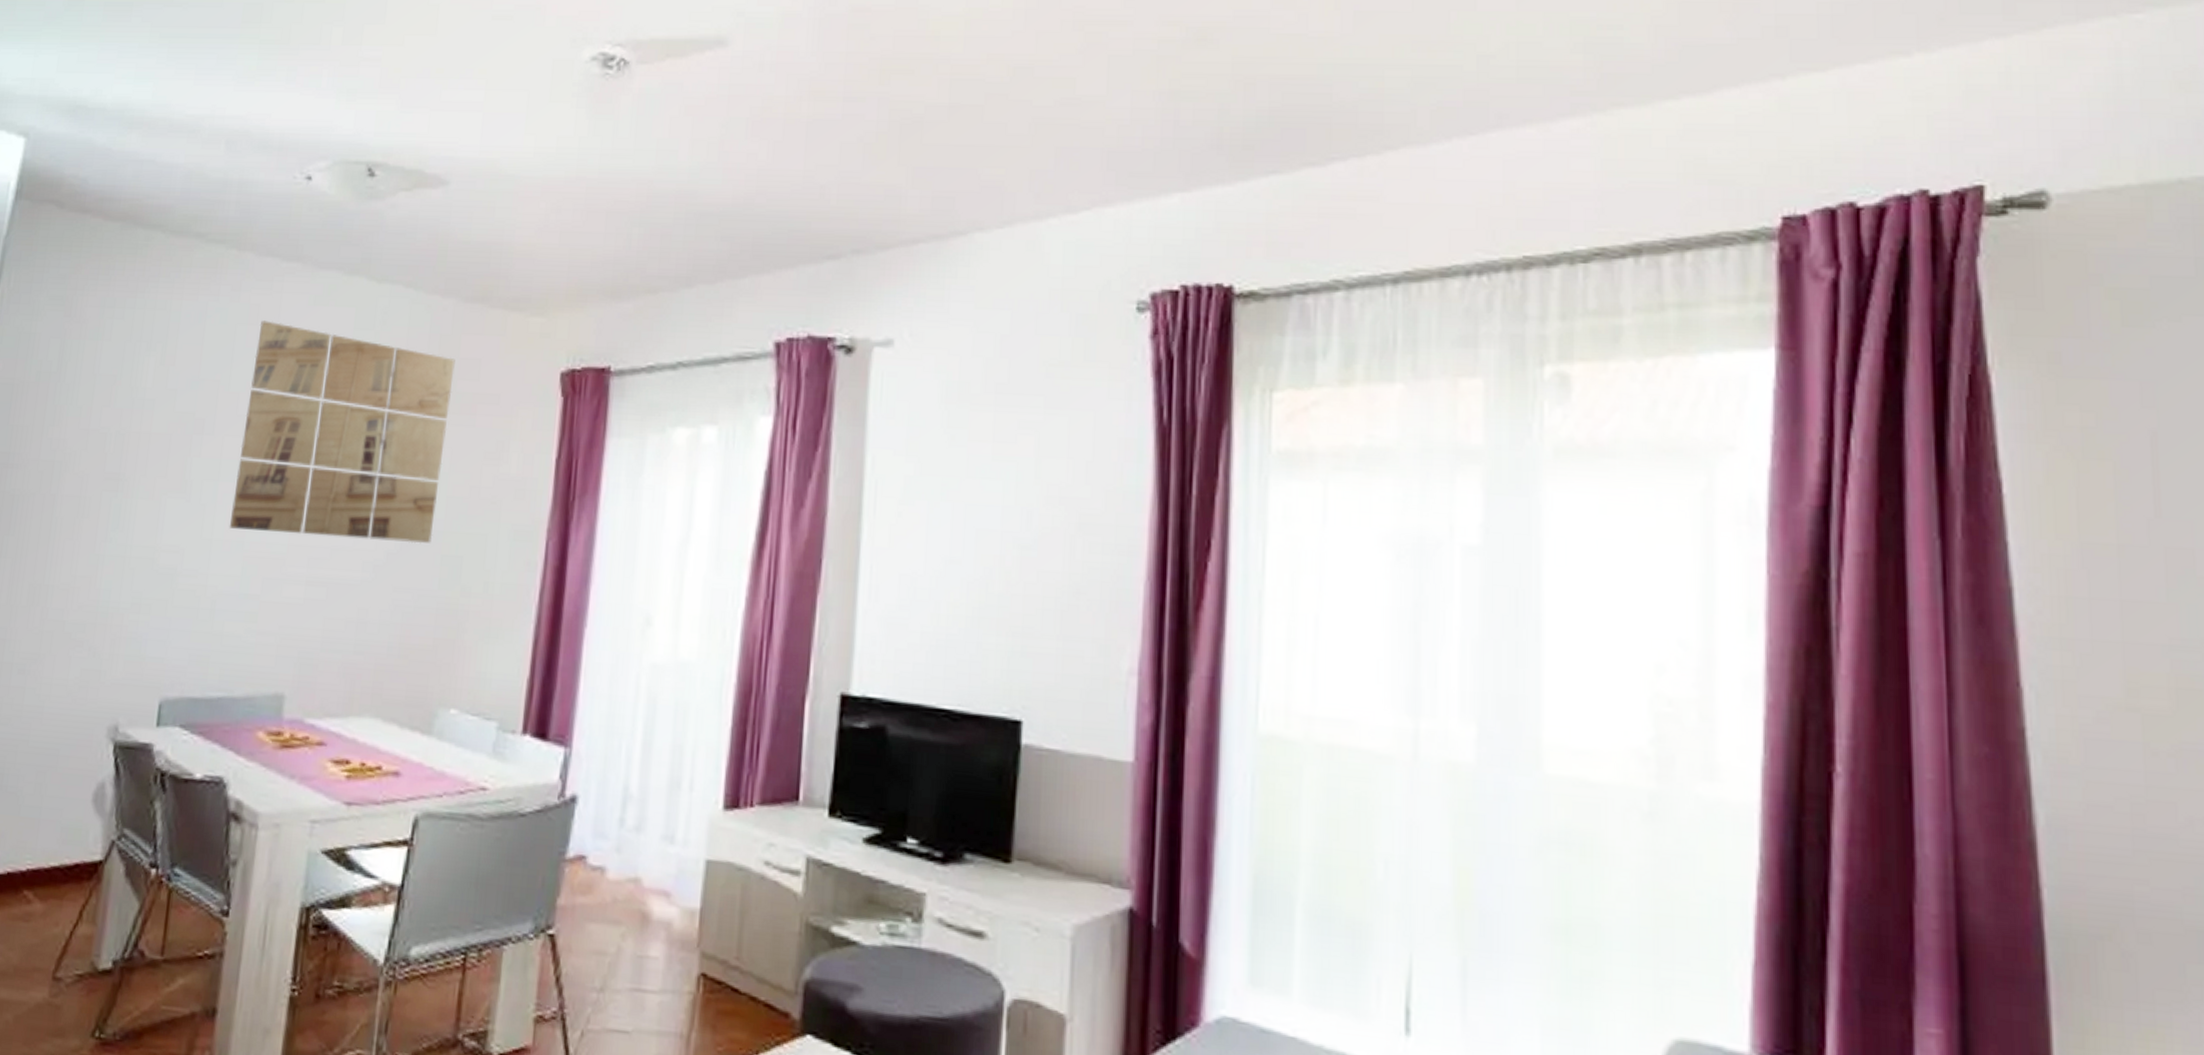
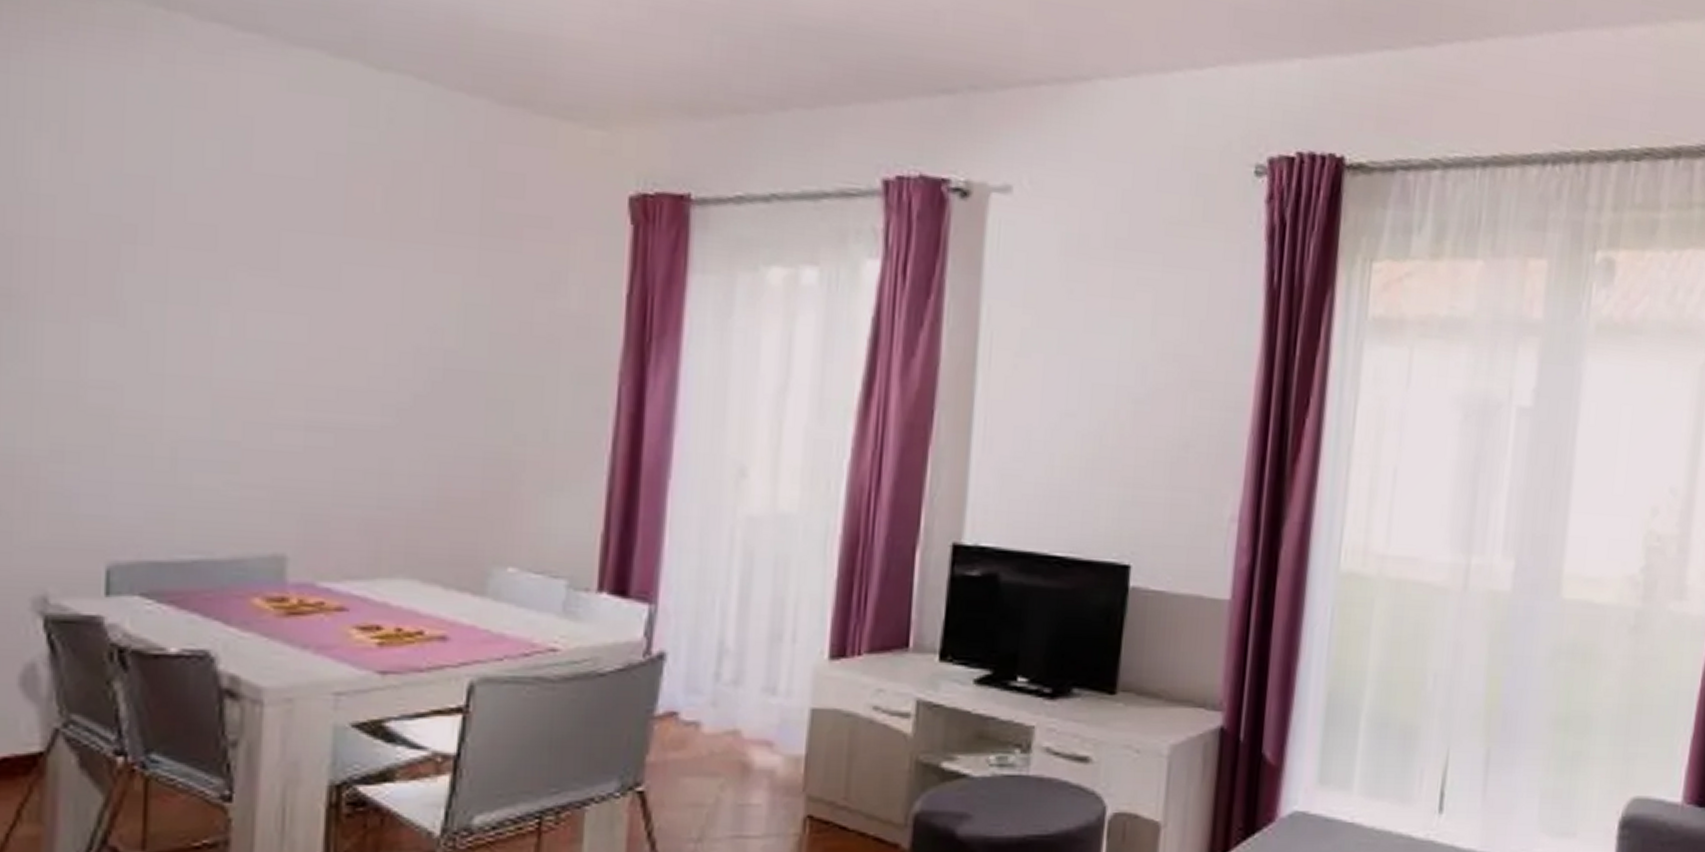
wall art: present [229,320,455,544] -> none [187,104,491,386]

